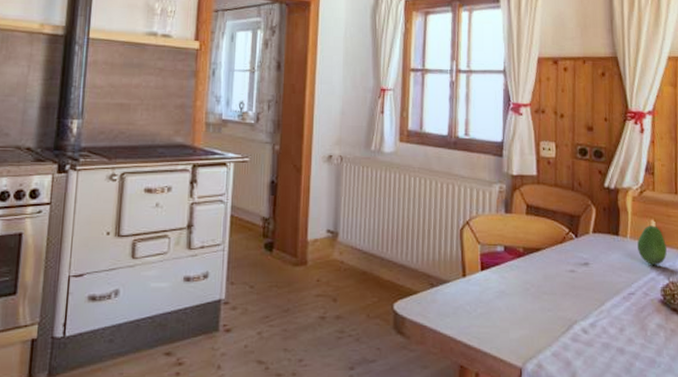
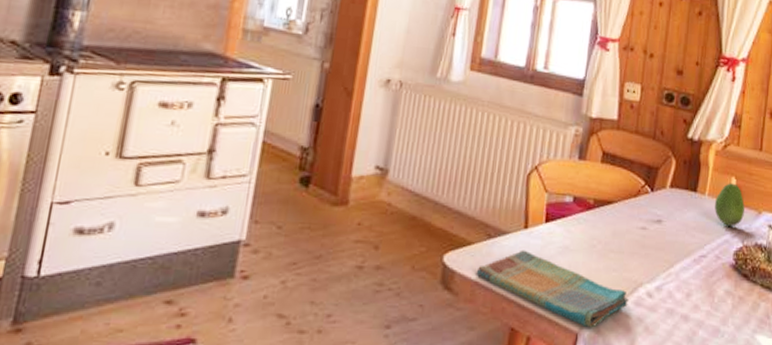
dish towel: none [424,296,566,363] -> present [476,250,629,328]

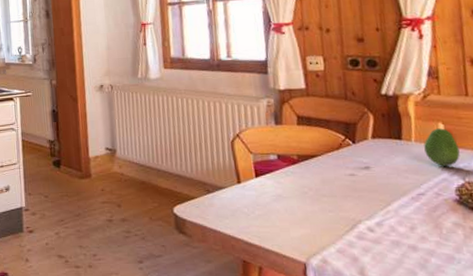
dish towel: present [476,250,629,328] -> none [203,200,351,259]

